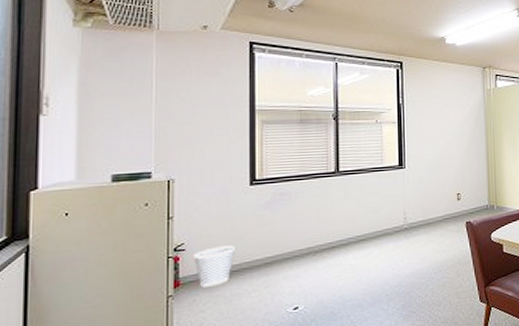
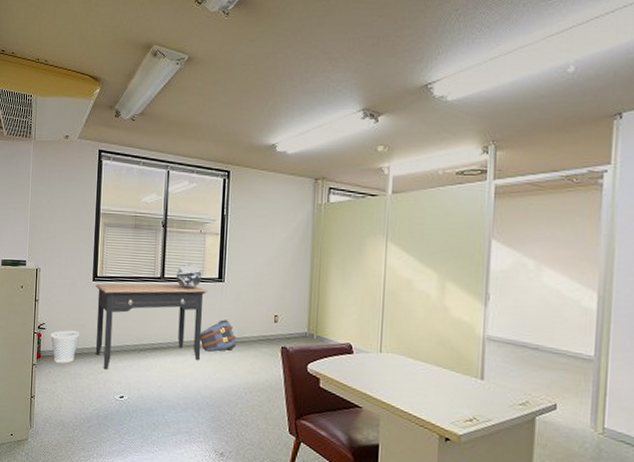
desk: none [254,177,389,283] -> present [95,283,208,370]
decorative globe: none [352,154,381,181] -> present [176,263,202,290]
backpack: none [384,205,423,240] -> present [200,319,237,352]

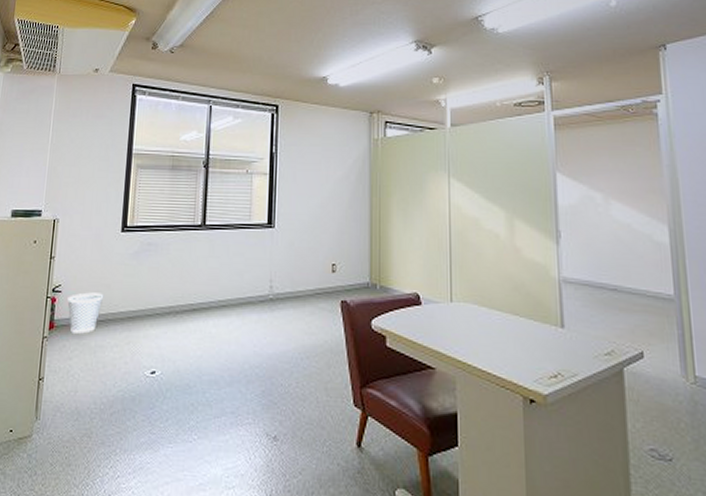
desk: present [95,283,208,370] -> none [121,232,256,340]
decorative globe: present [176,263,202,290] -> none [219,208,249,238]
backpack: present [200,319,237,352] -> none [247,271,290,310]

